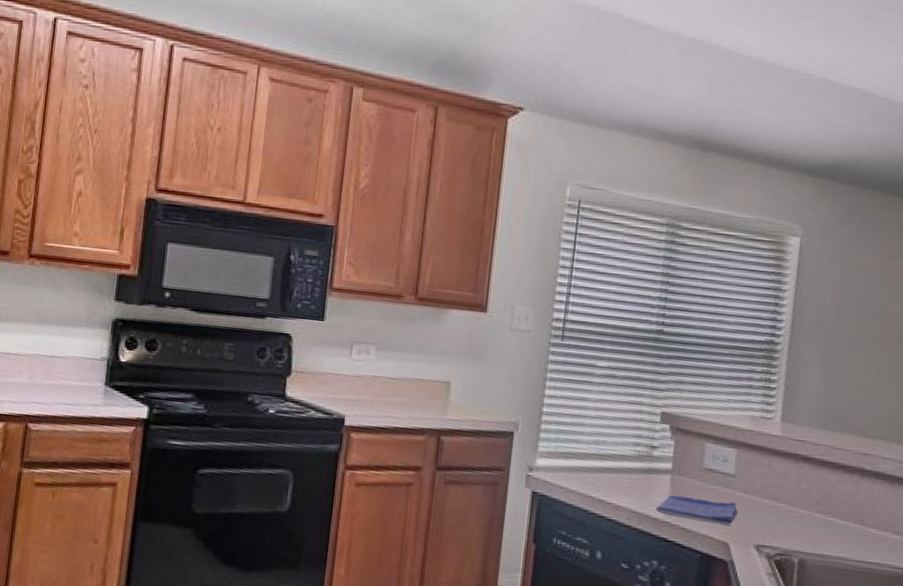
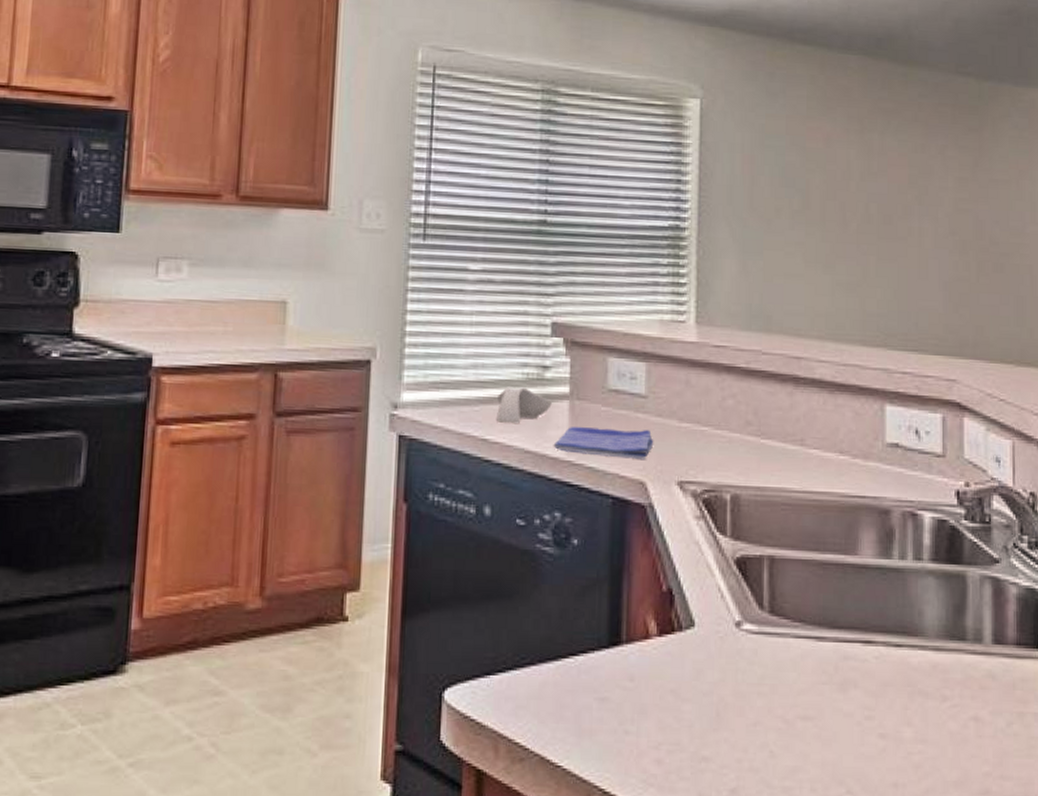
spoon rest: none [611,460,658,490] -> present [497,386,553,425]

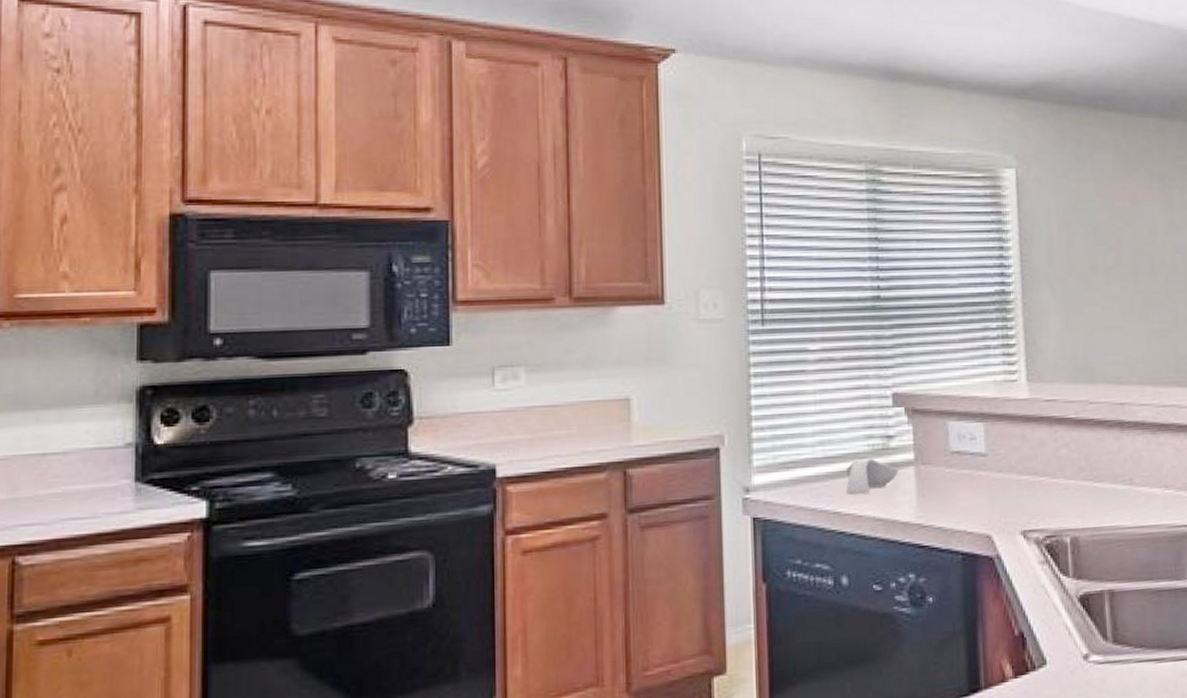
dish towel: present [553,427,654,461] -> none [902,486,997,516]

